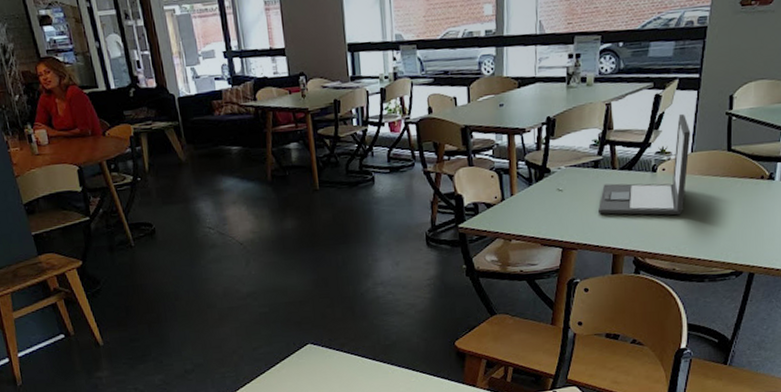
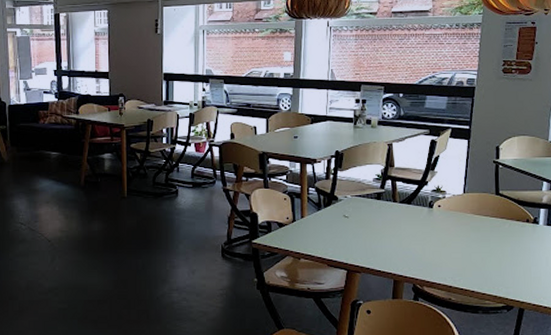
laptop: present [598,114,691,216] -> none [381,159,463,249]

